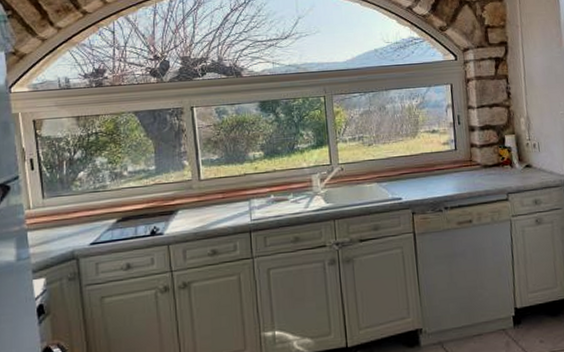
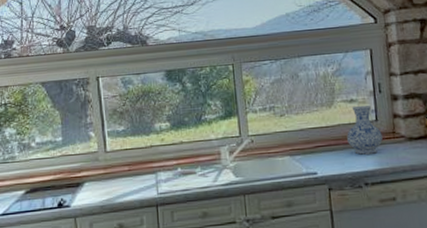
vase: none [429,135,461,181] -> present [347,104,383,155]

